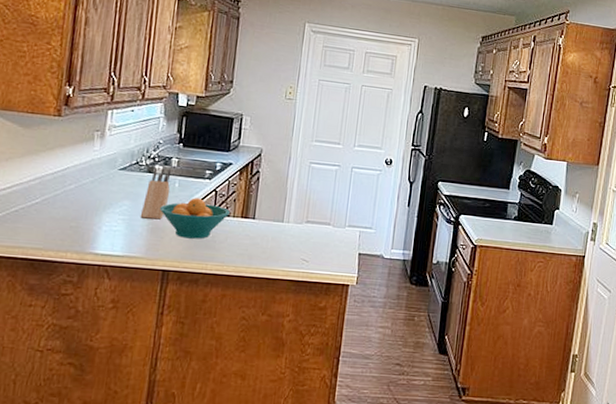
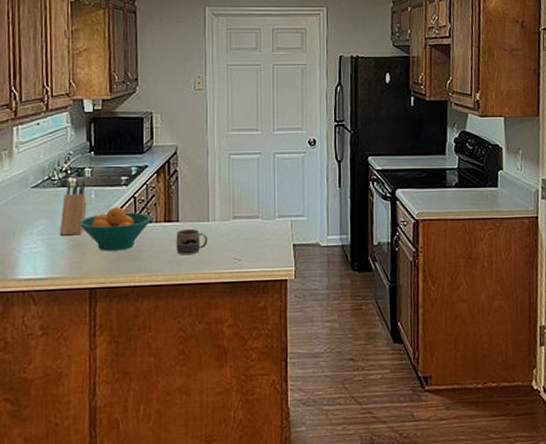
mug: none [249,226,281,251] -> present [176,228,208,255]

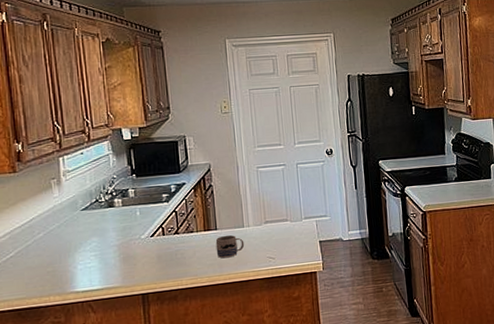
knife block: present [59,180,87,236] -> none [110,200,134,251]
fruit bowl: present [78,207,152,251] -> none [127,221,193,261]

